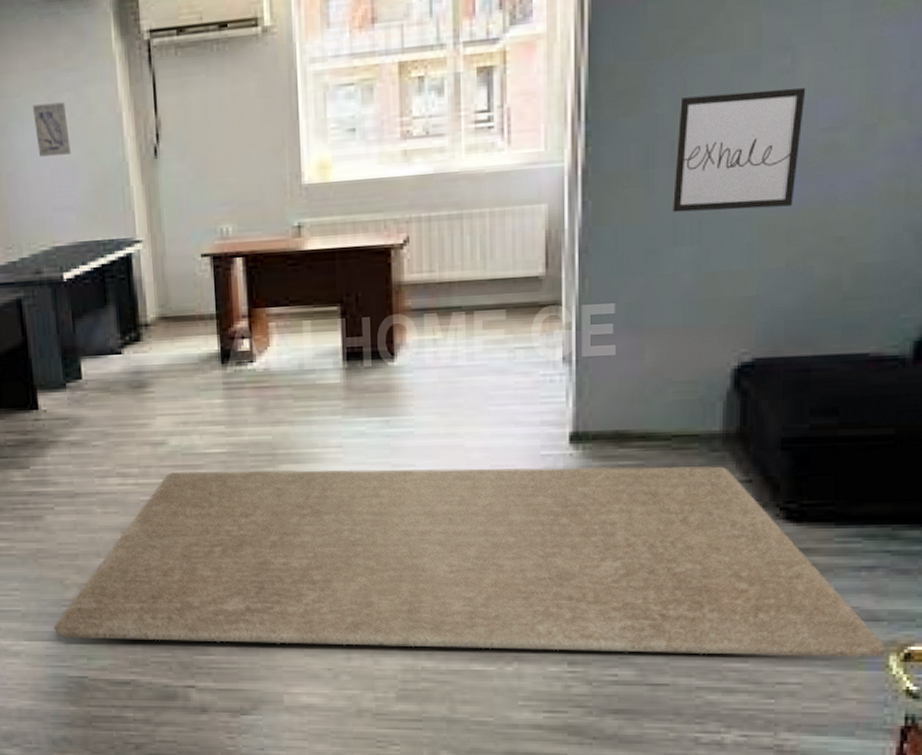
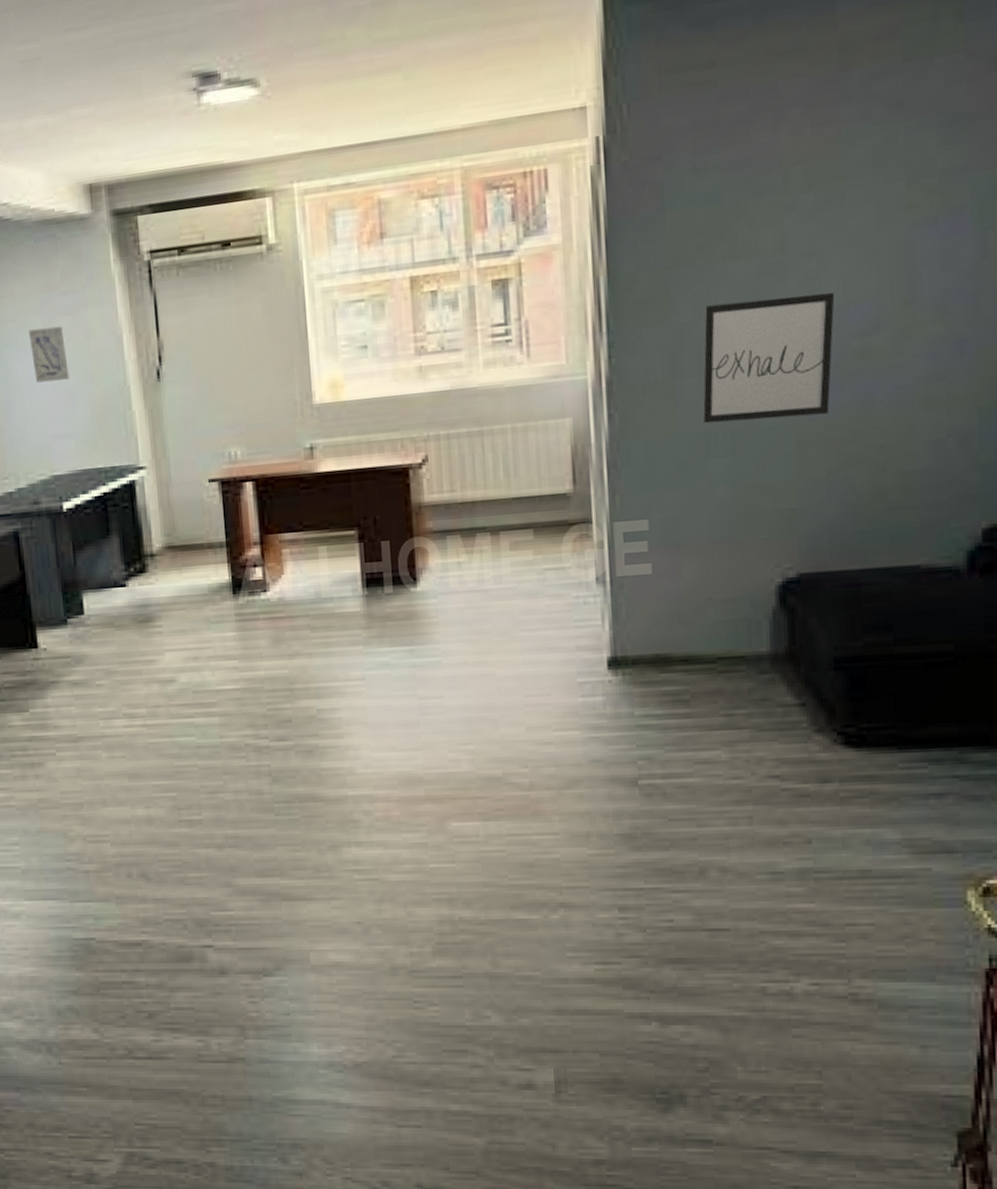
rug: present [54,465,886,659] -> none [57,689,963,897]

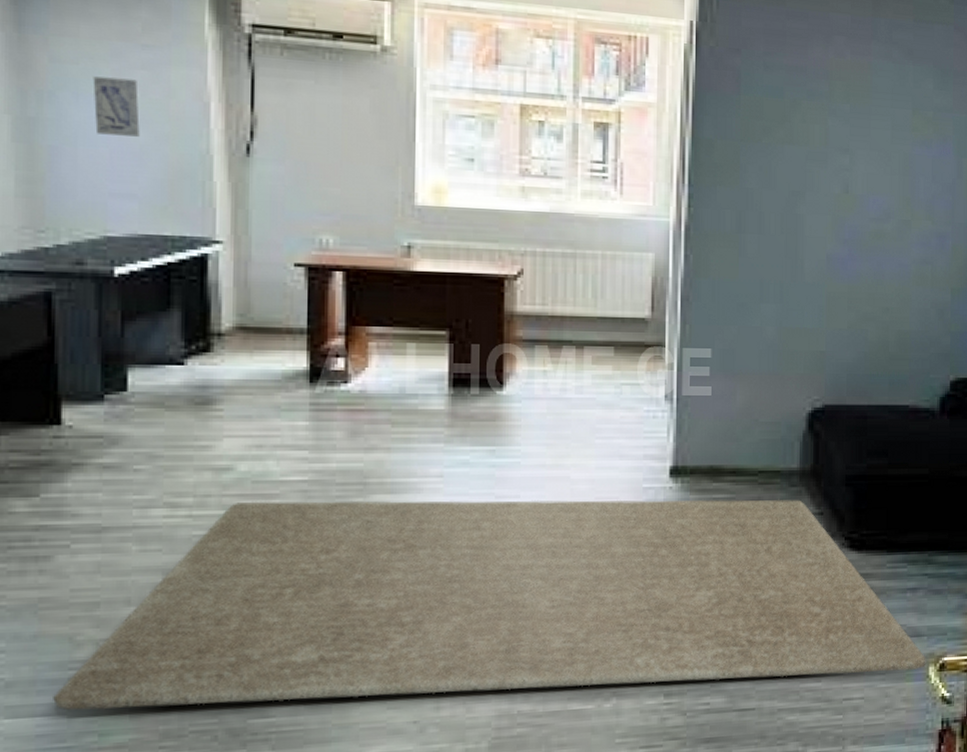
rug: none [57,689,963,897] -> present [53,499,926,711]
wall art: present [703,293,835,424] -> none [760,177,861,278]

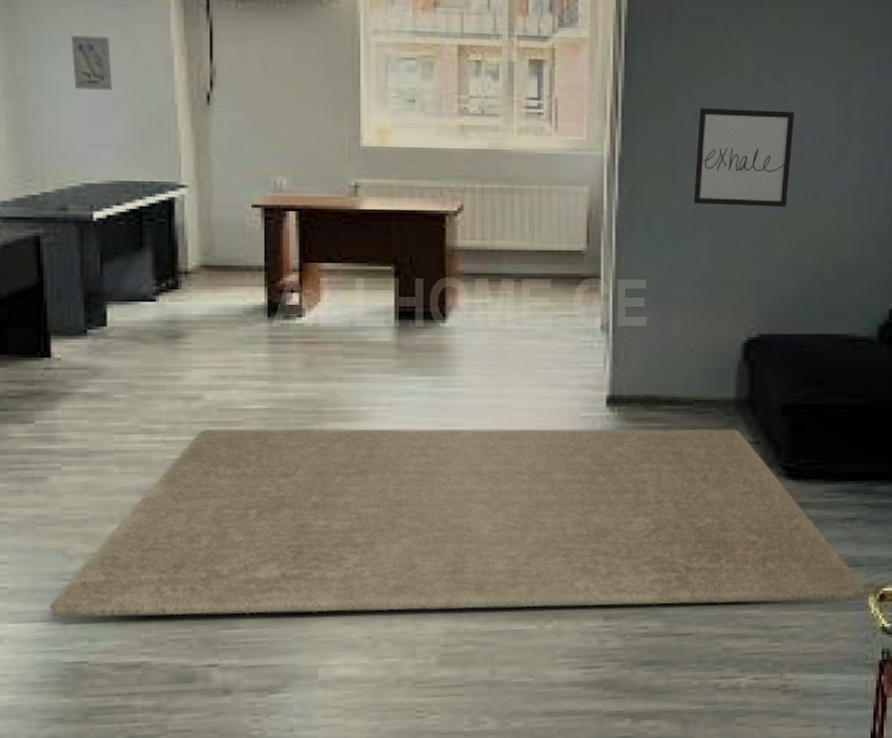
wall art: none [760,177,861,278] -> present [694,108,795,207]

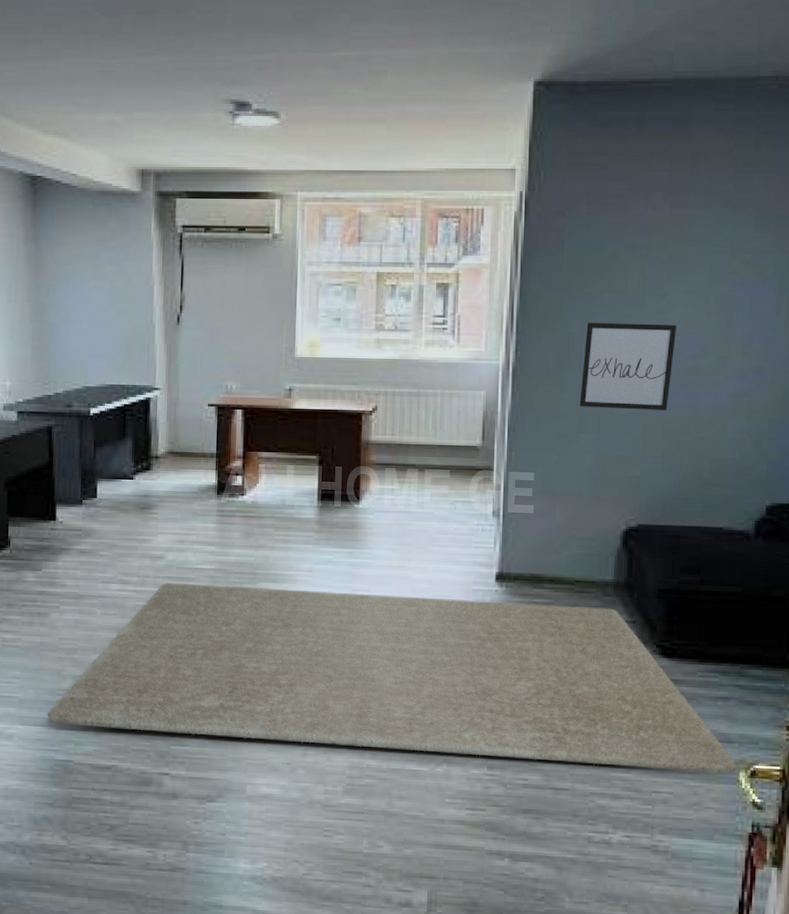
wall art: present [71,35,112,90] -> none [80,272,108,314]

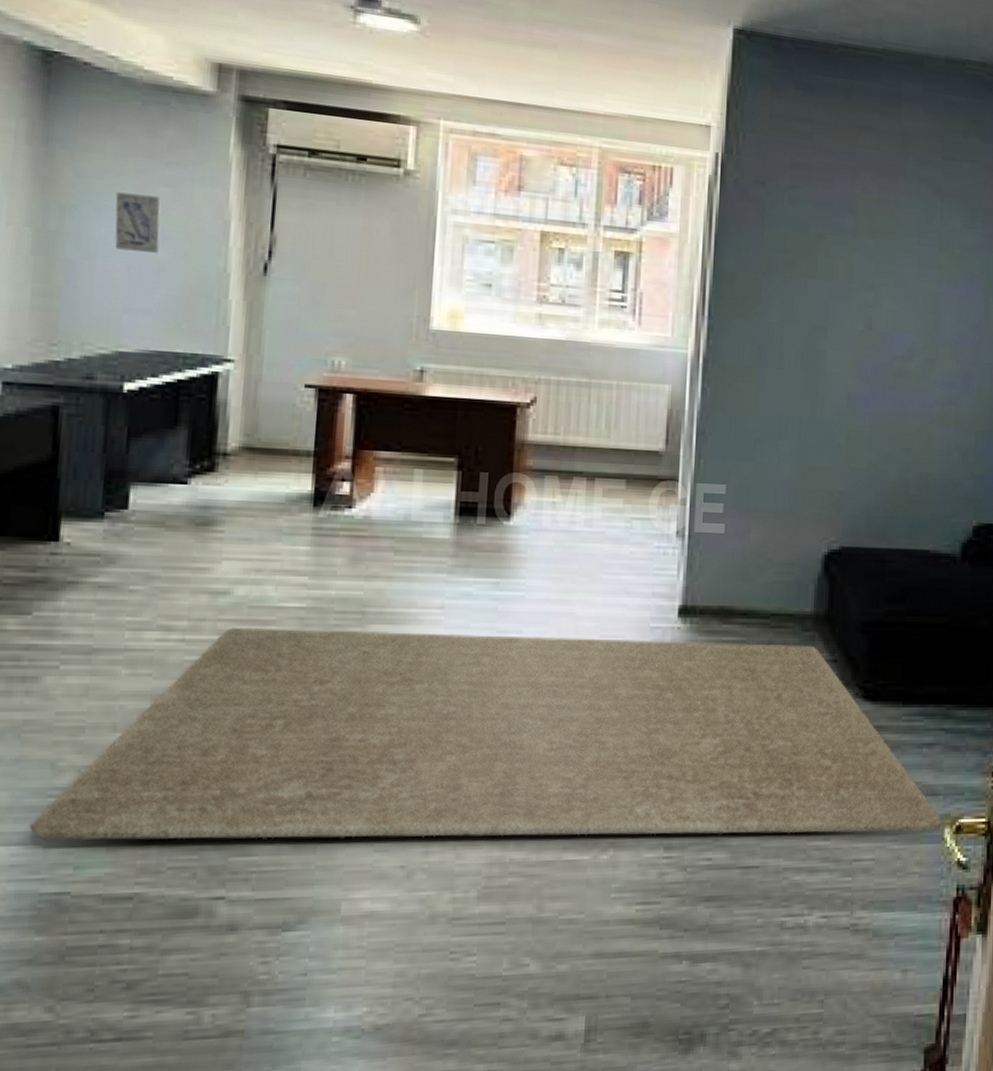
wall art: none [80,272,108,314] -> present [115,192,160,253]
wall art: present [579,322,677,410] -> none [778,311,884,417]

